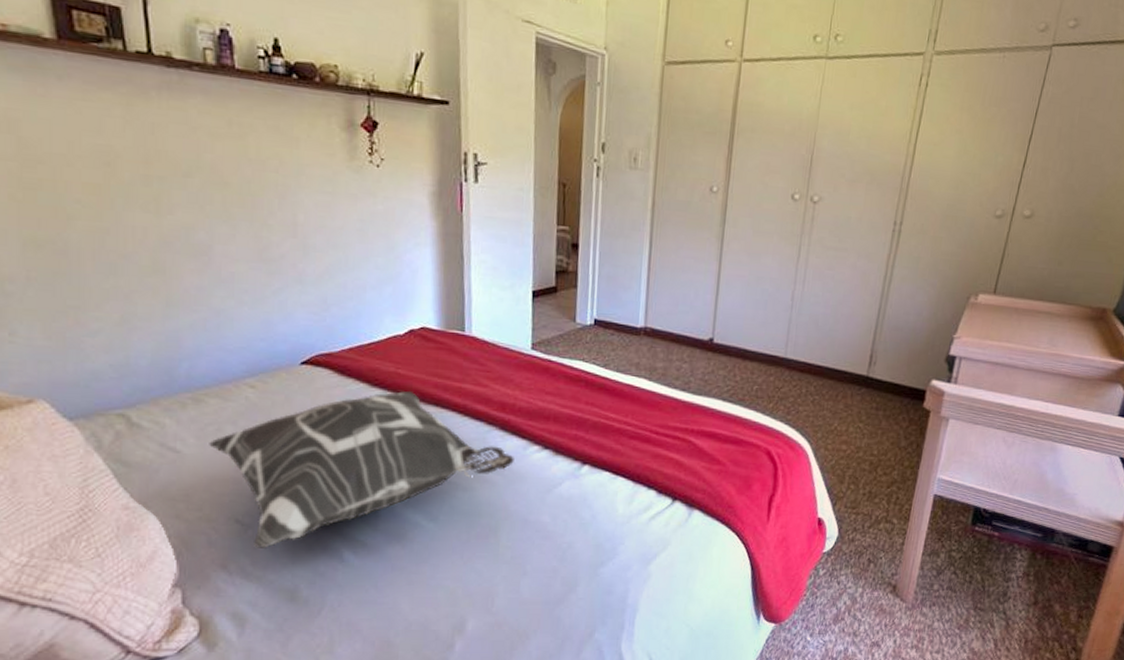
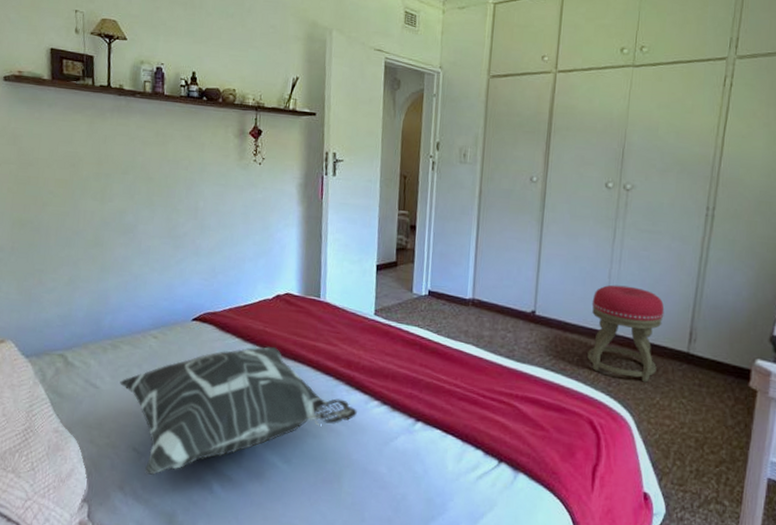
stool: none [767,307,847,409] -> present [587,285,665,383]

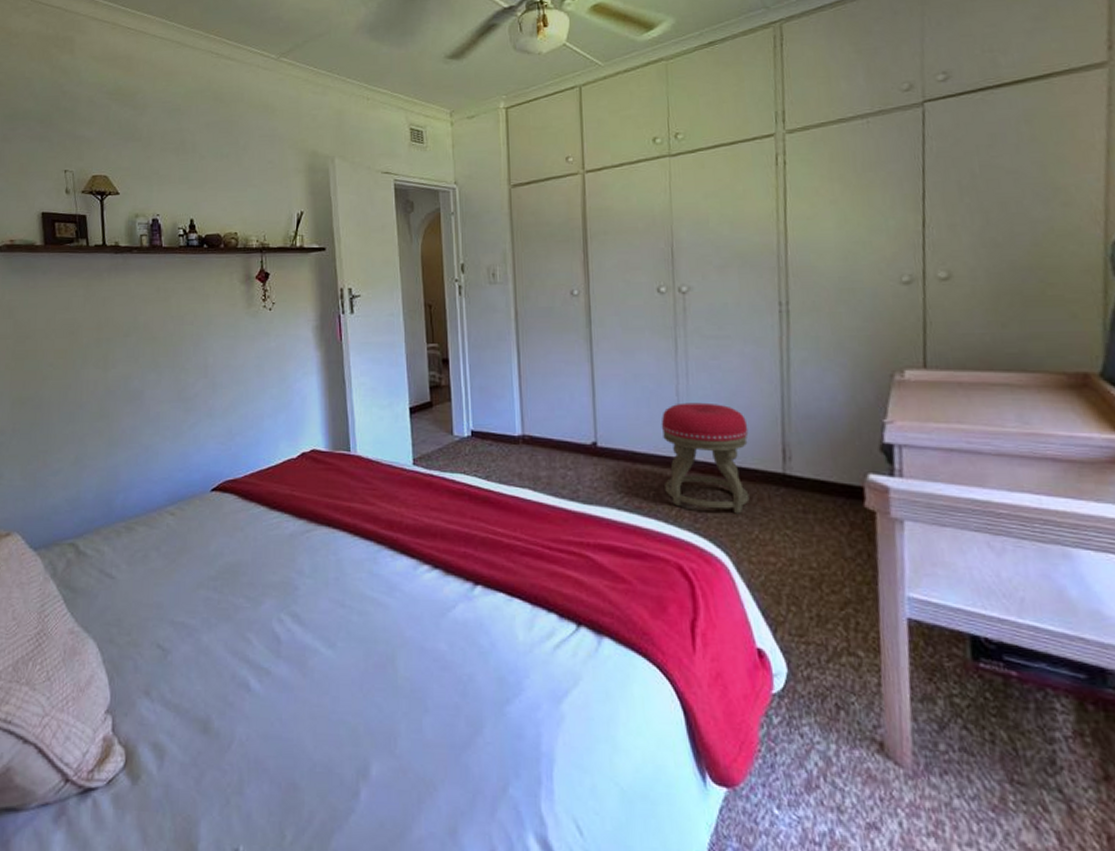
decorative pillow: present [119,346,357,475] -> none [137,512,405,675]

